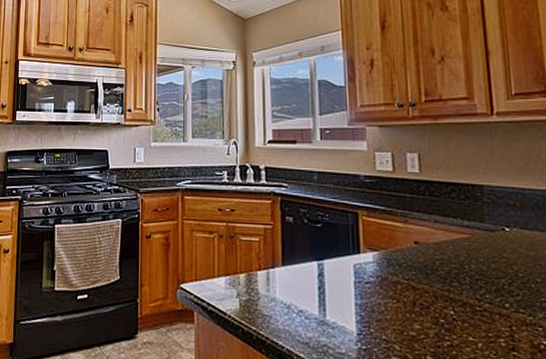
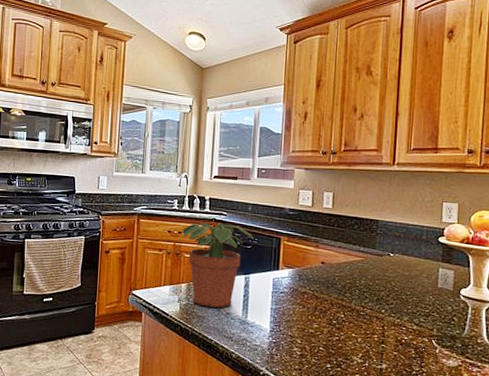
potted plant: none [235,197,325,304] -> present [182,223,254,308]

